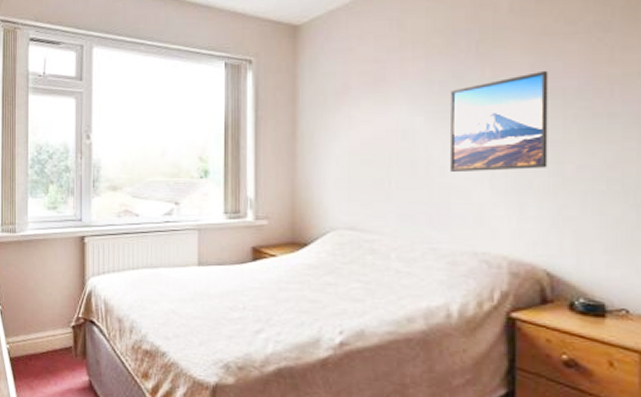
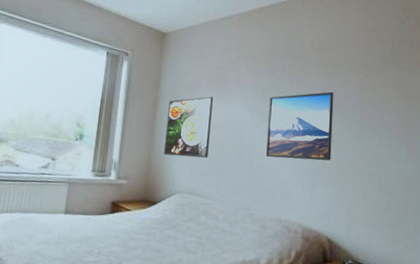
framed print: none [311,101,370,184] -> present [164,96,213,158]

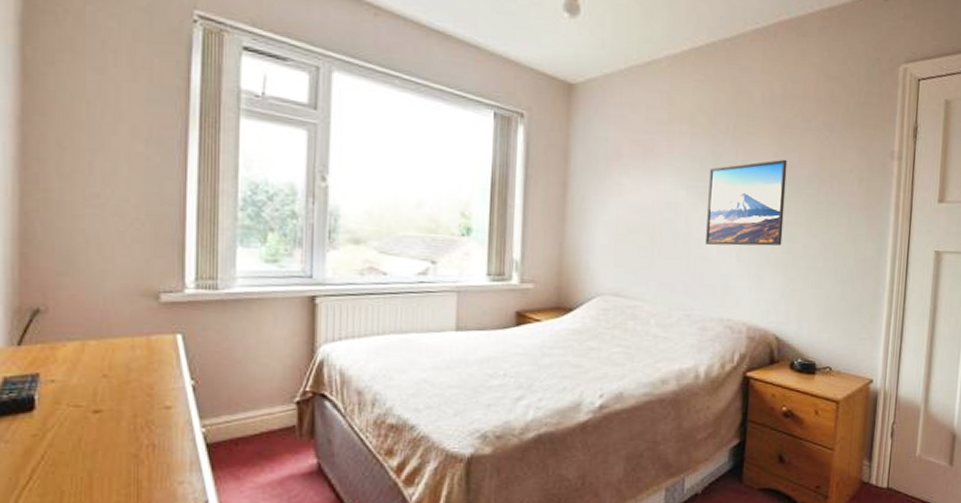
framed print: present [164,96,213,158] -> none [579,170,639,251]

